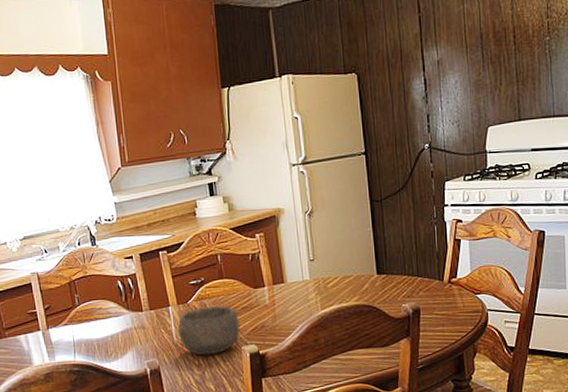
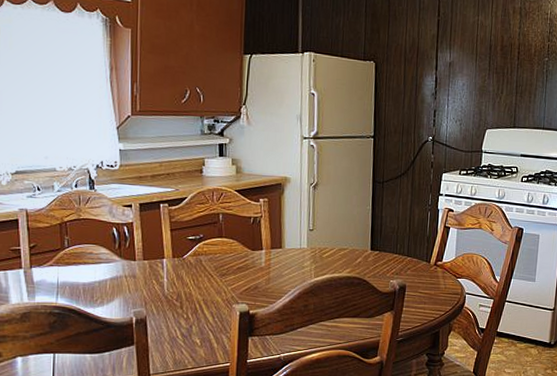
bowl: present [178,306,240,356] -> none [169,263,234,310]

